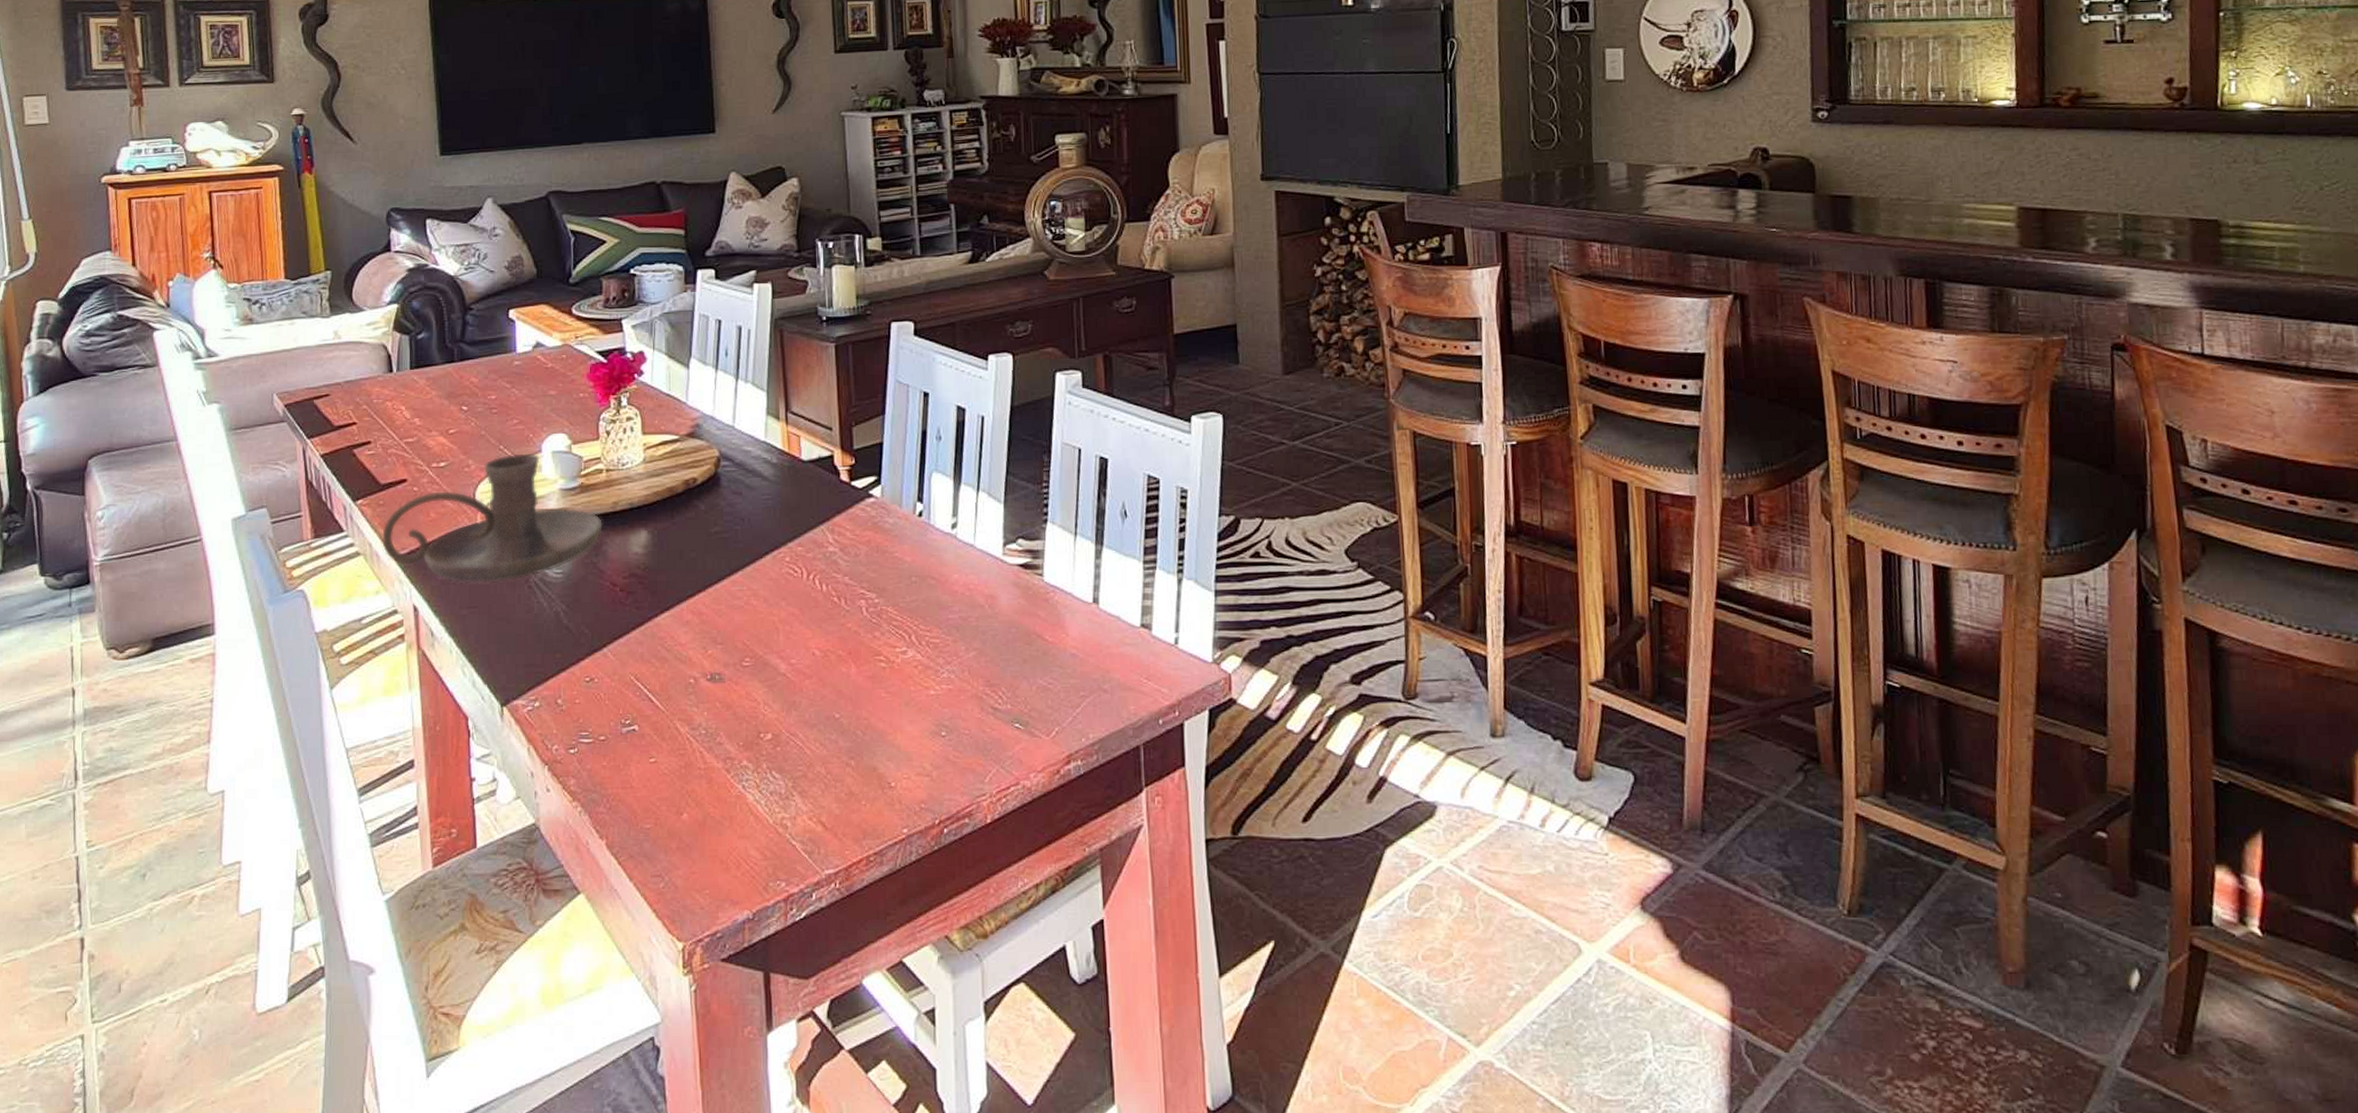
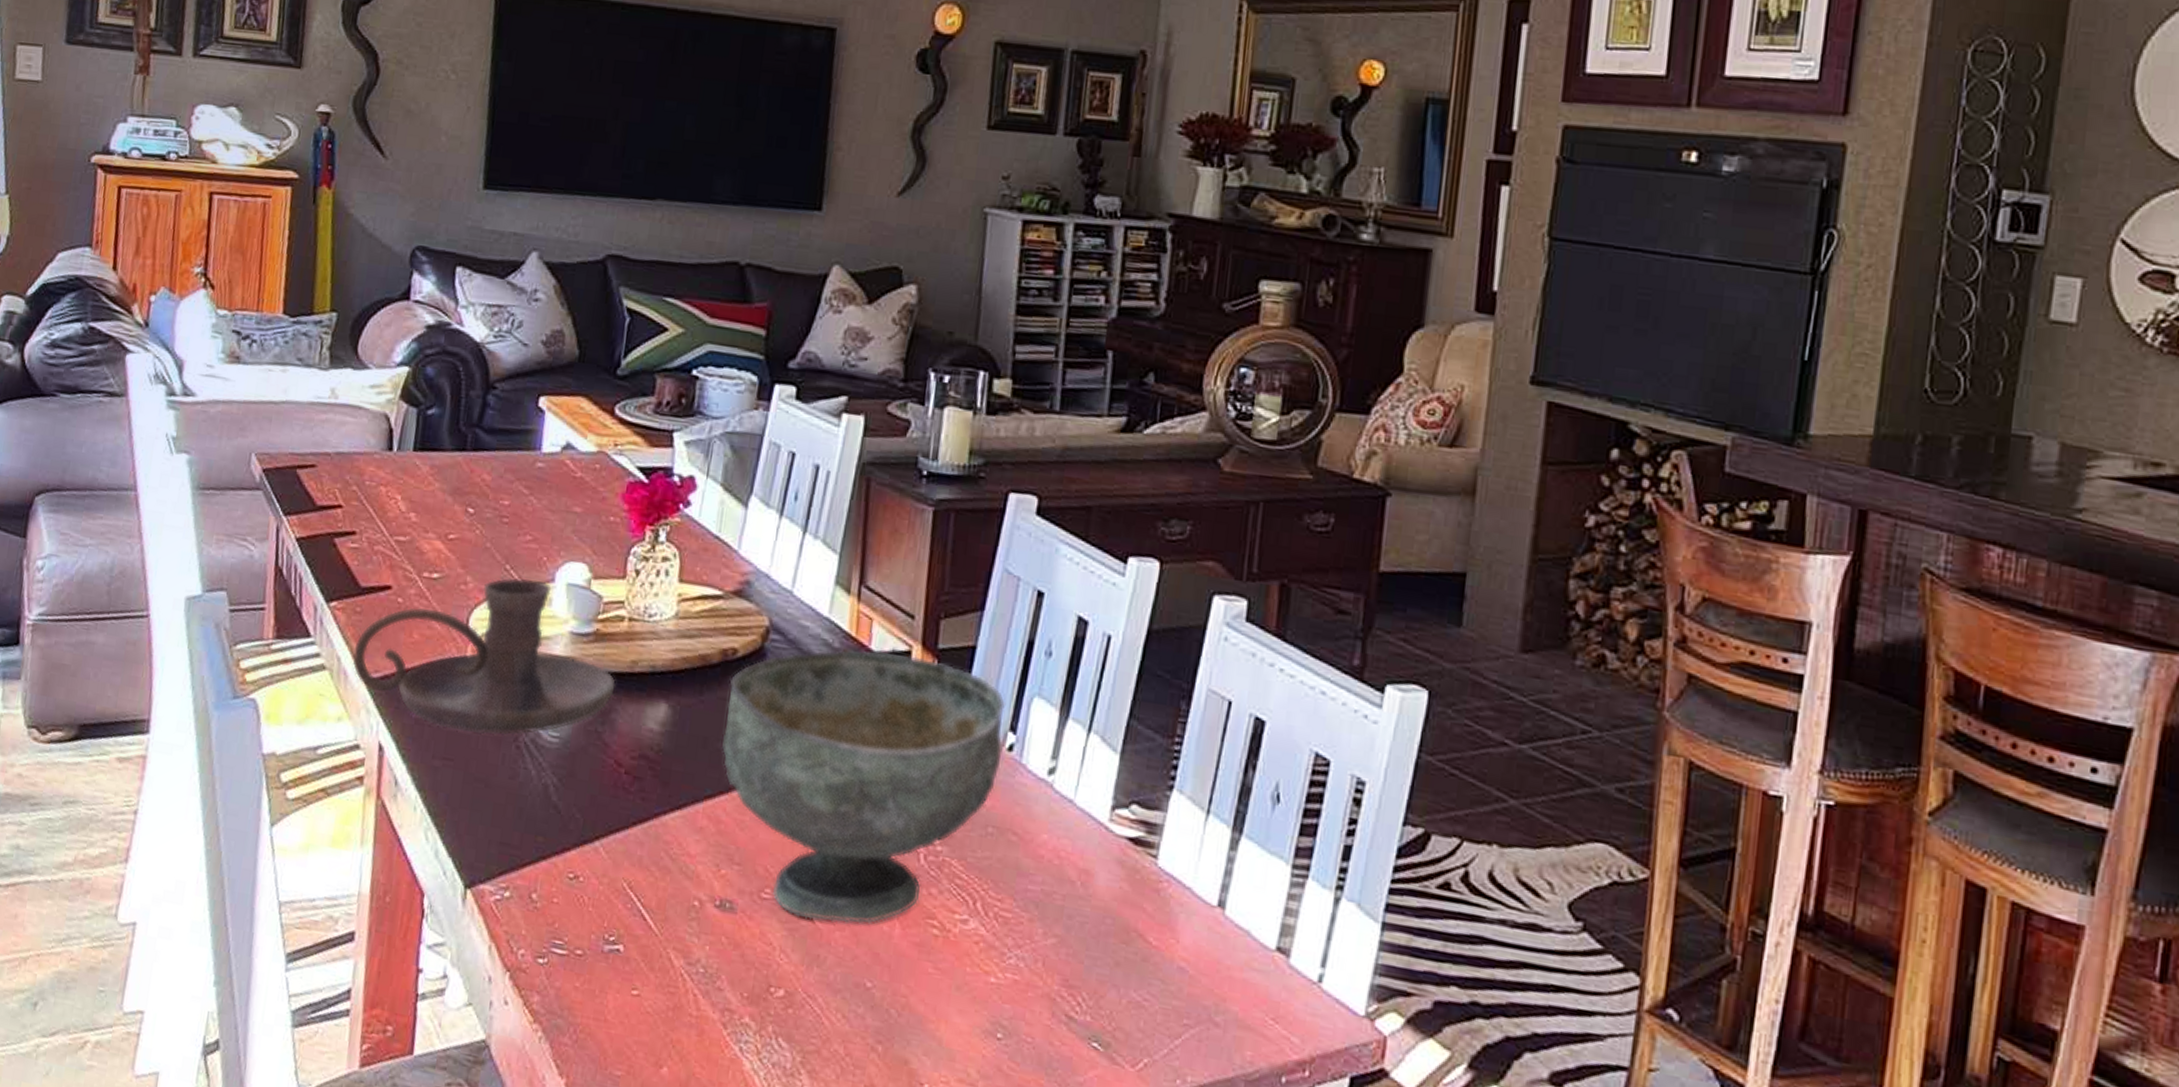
decorative bowl: none [694,458,915,675] -> present [722,649,1007,924]

